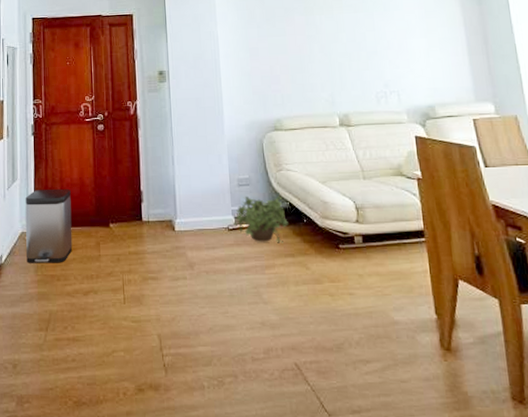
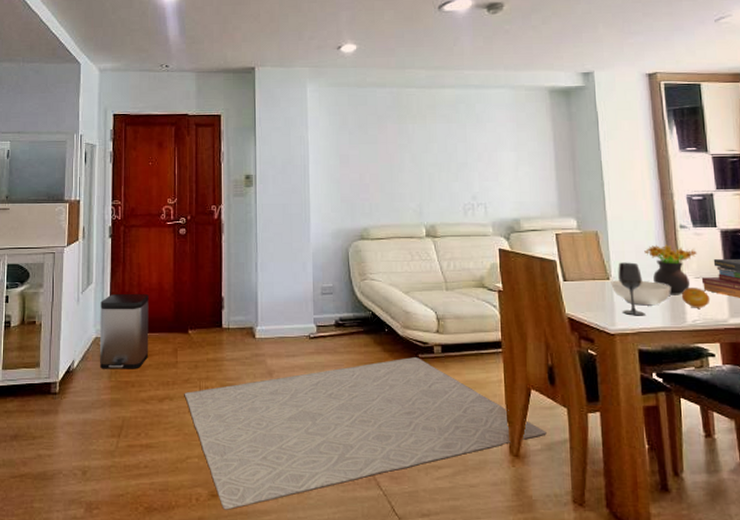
rug: none [108,248,478,405] -> present [184,357,547,510]
potted plant: present [232,195,288,243] -> none [314,304,370,352]

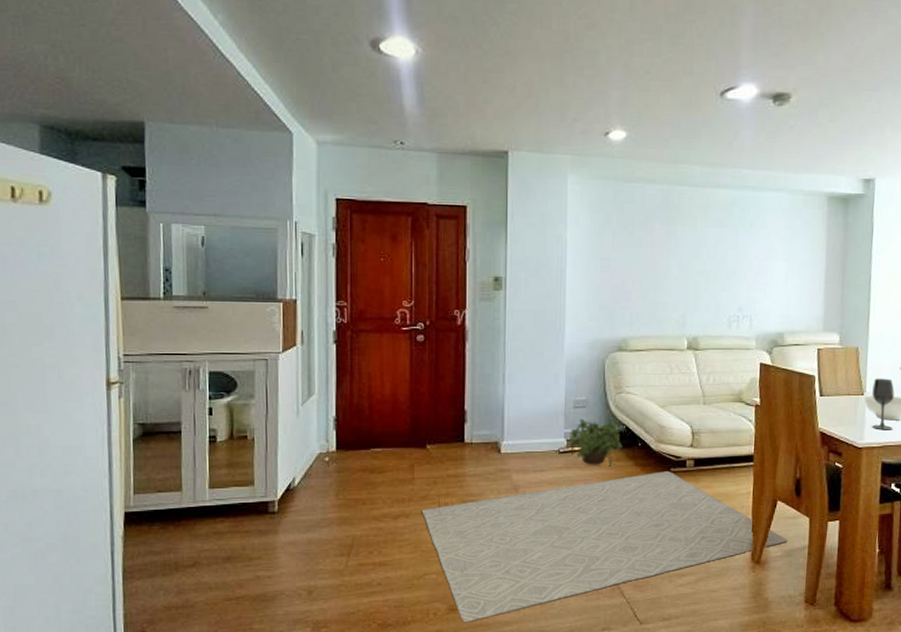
pedal bin: present [100,293,149,369] -> none [324,405,382,487]
potted plant: none [314,304,370,352] -> present [564,418,622,466]

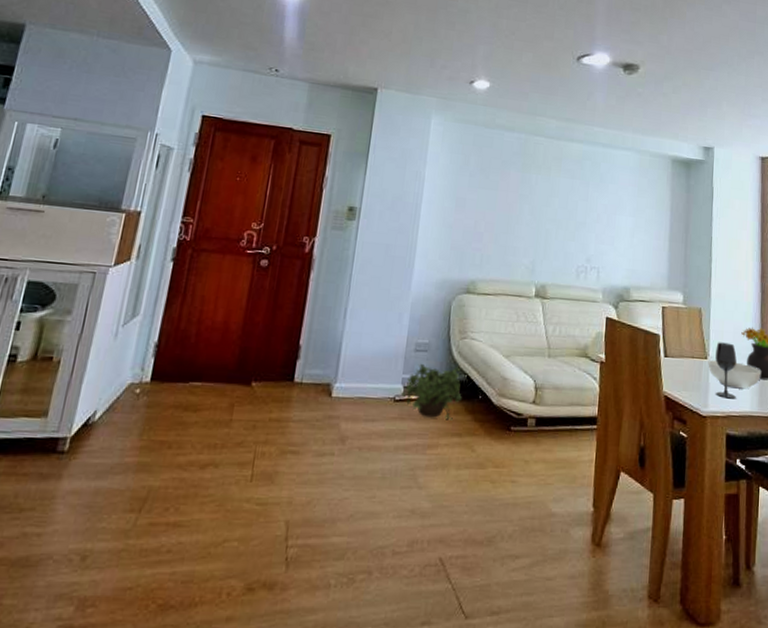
rug: present [421,471,788,623] -> none [233,429,631,608]

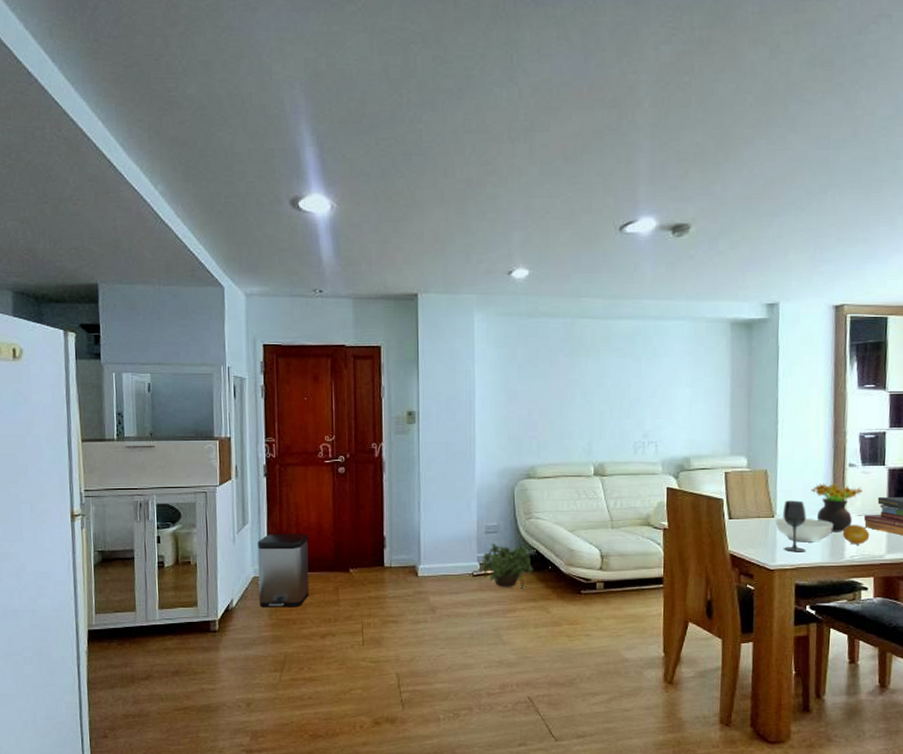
pedal bin: none [130,330,210,427] -> present [257,533,310,608]

